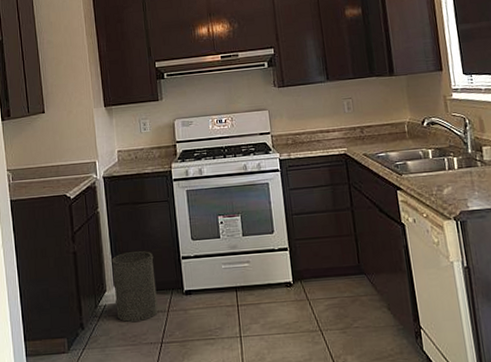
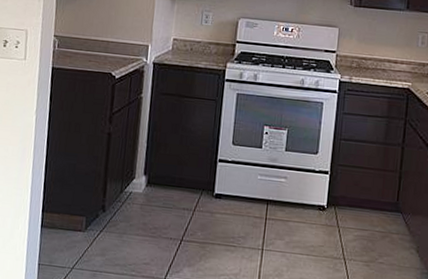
trash can: present [110,251,158,322] -> none [141,144,190,215]

